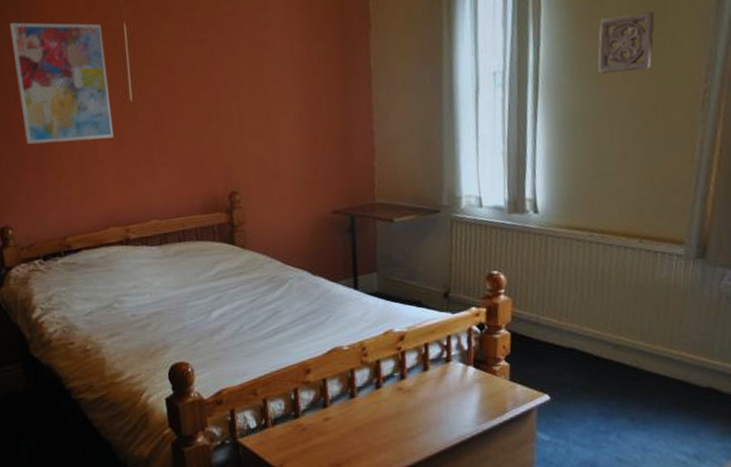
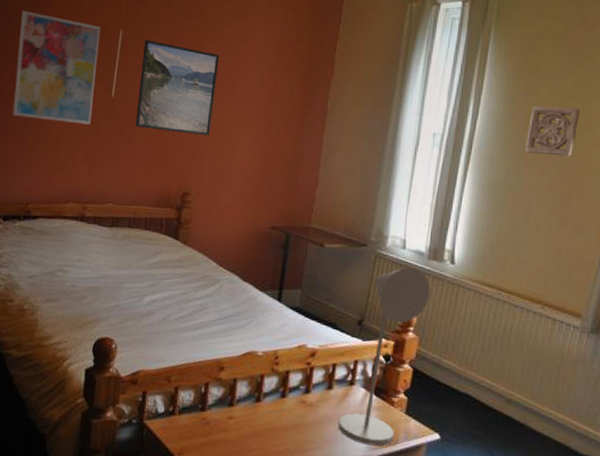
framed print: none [153,28,247,131] -> present [135,39,220,136]
desk lamp: none [440,225,517,420] -> present [338,267,431,446]

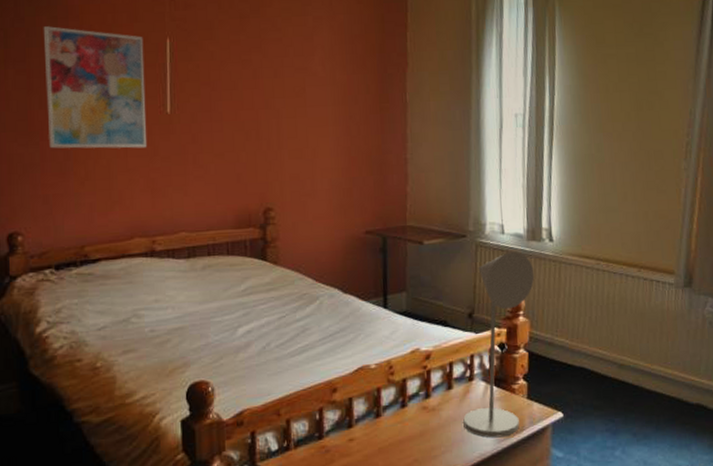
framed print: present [135,39,220,136] -> none [197,46,286,145]
wall ornament: present [525,106,580,157] -> none [602,74,647,123]

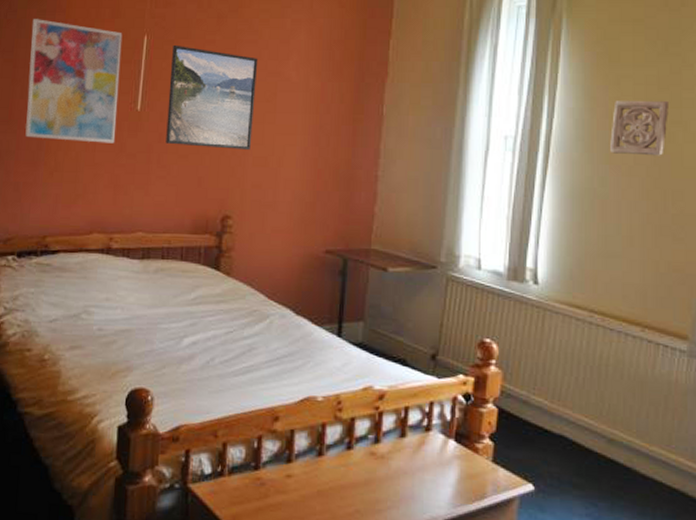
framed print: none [197,46,286,145] -> present [166,44,258,151]
desk lamp: present [463,251,535,438] -> none [415,290,513,502]
wall ornament: none [602,74,647,123] -> present [610,100,669,156]

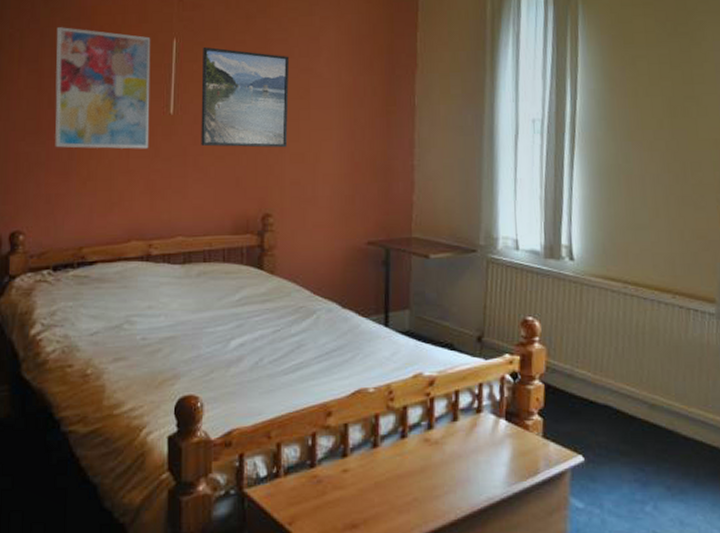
wall ornament: present [610,100,669,156] -> none [630,77,682,131]

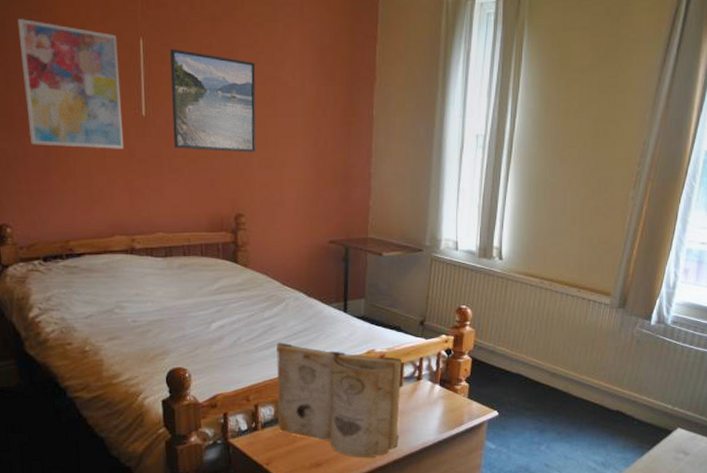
book: none [304,364,458,518] -> present [276,342,403,458]

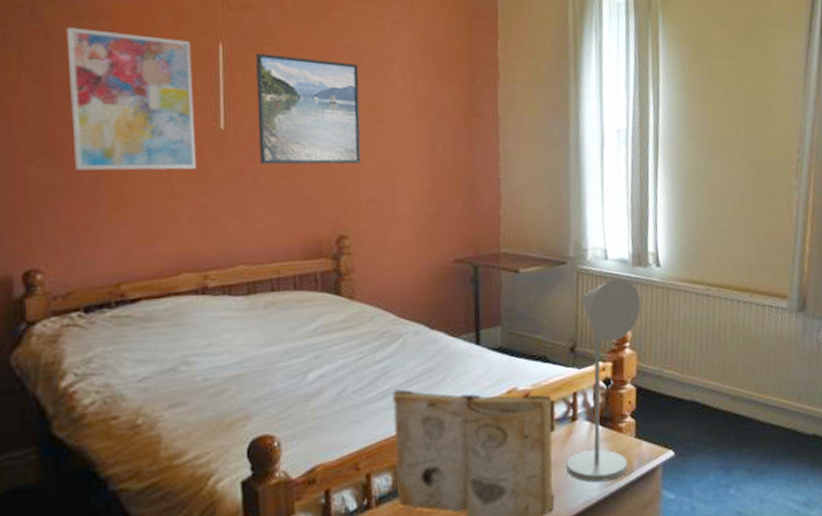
desk lamp: none [410,266,483,430] -> present [566,278,641,483]

